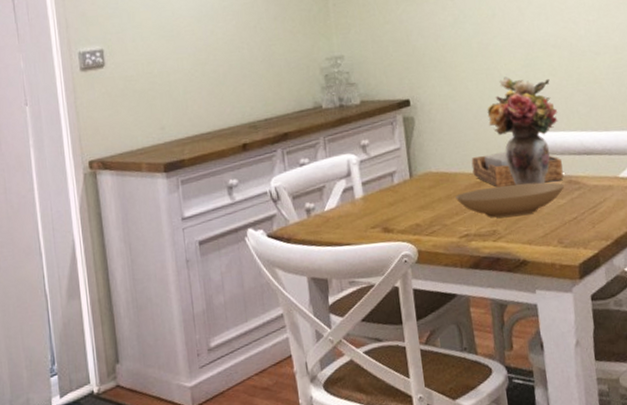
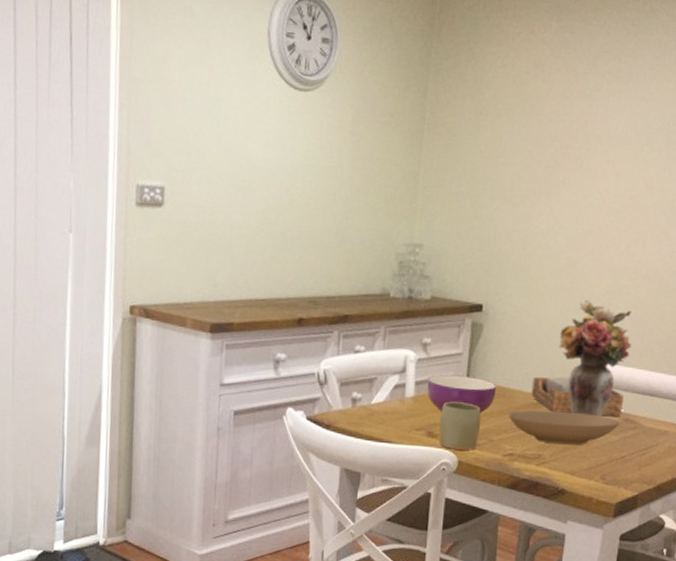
bowl: none [372,168,440,207] -> present [426,374,497,413]
mug: none [391,193,433,241] -> present [439,401,481,450]

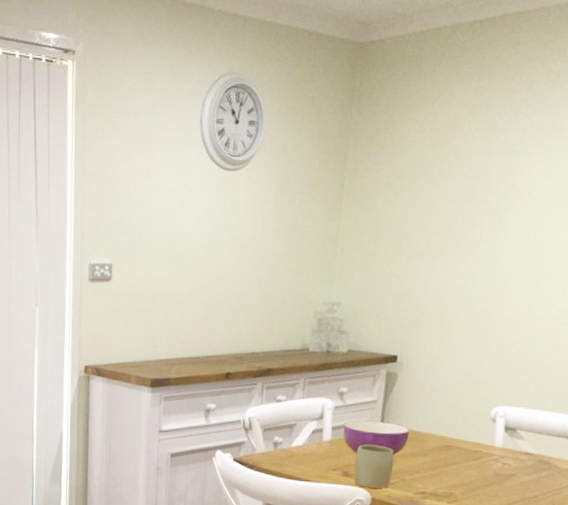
bowl: present [508,410,620,445] -> none [420,452,534,485]
napkin holder: present [531,376,624,416] -> none [443,420,538,458]
flower arrangement: present [559,299,632,418] -> none [472,348,549,459]

